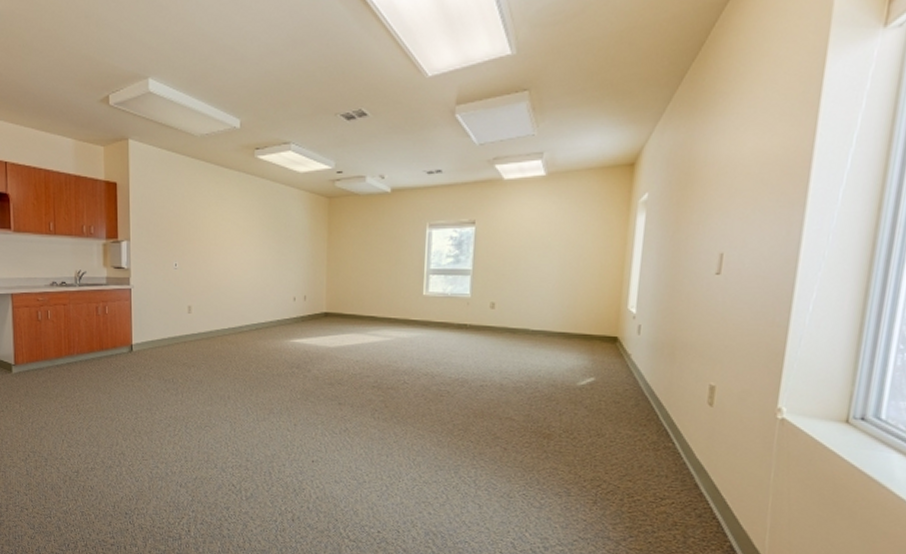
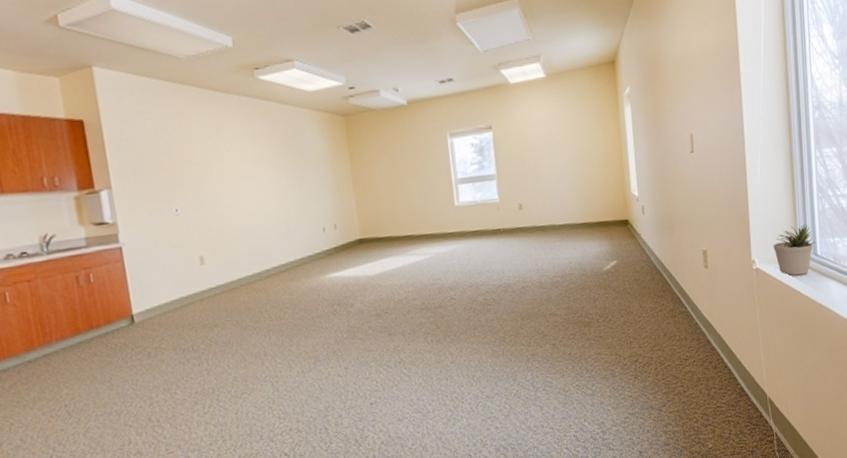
potted plant: none [813,378,883,438] -> present [773,224,817,276]

